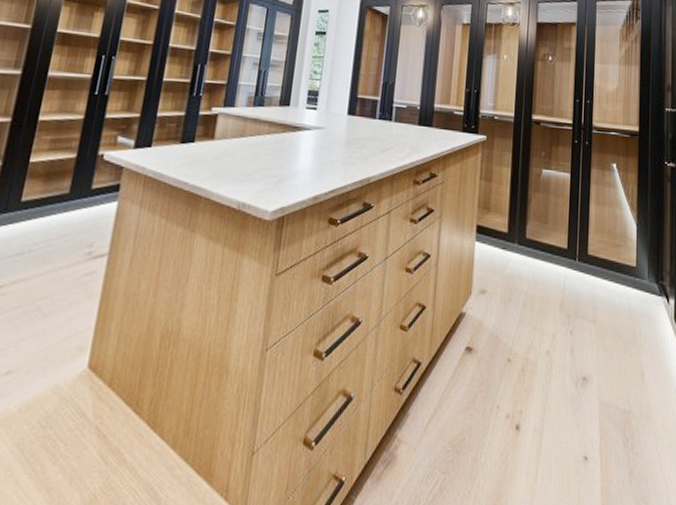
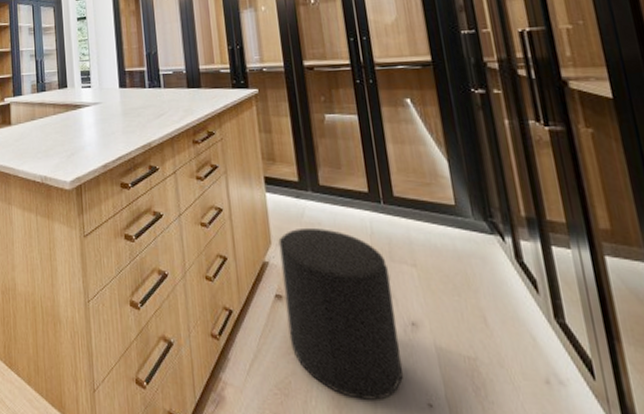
stool: none [471,280,573,454] -> present [278,229,404,400]

